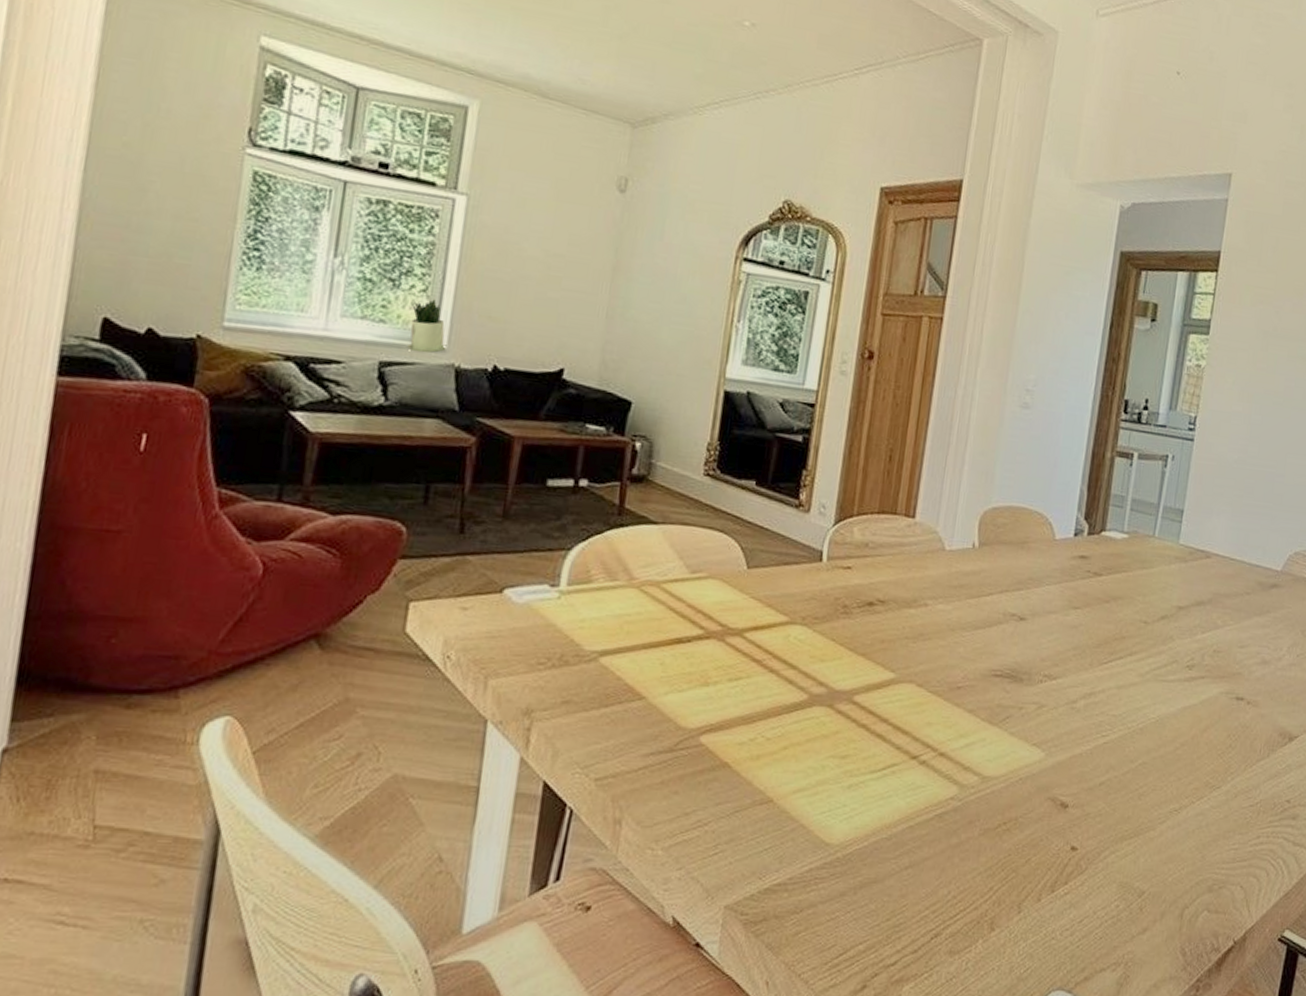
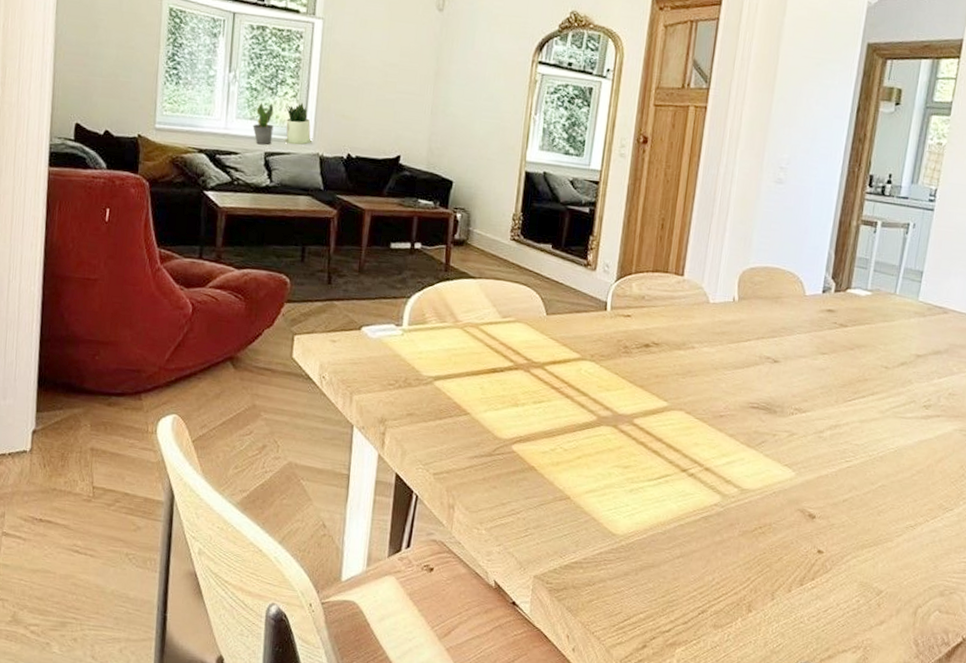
potted plant: none [364,297,395,352] -> present [253,102,274,145]

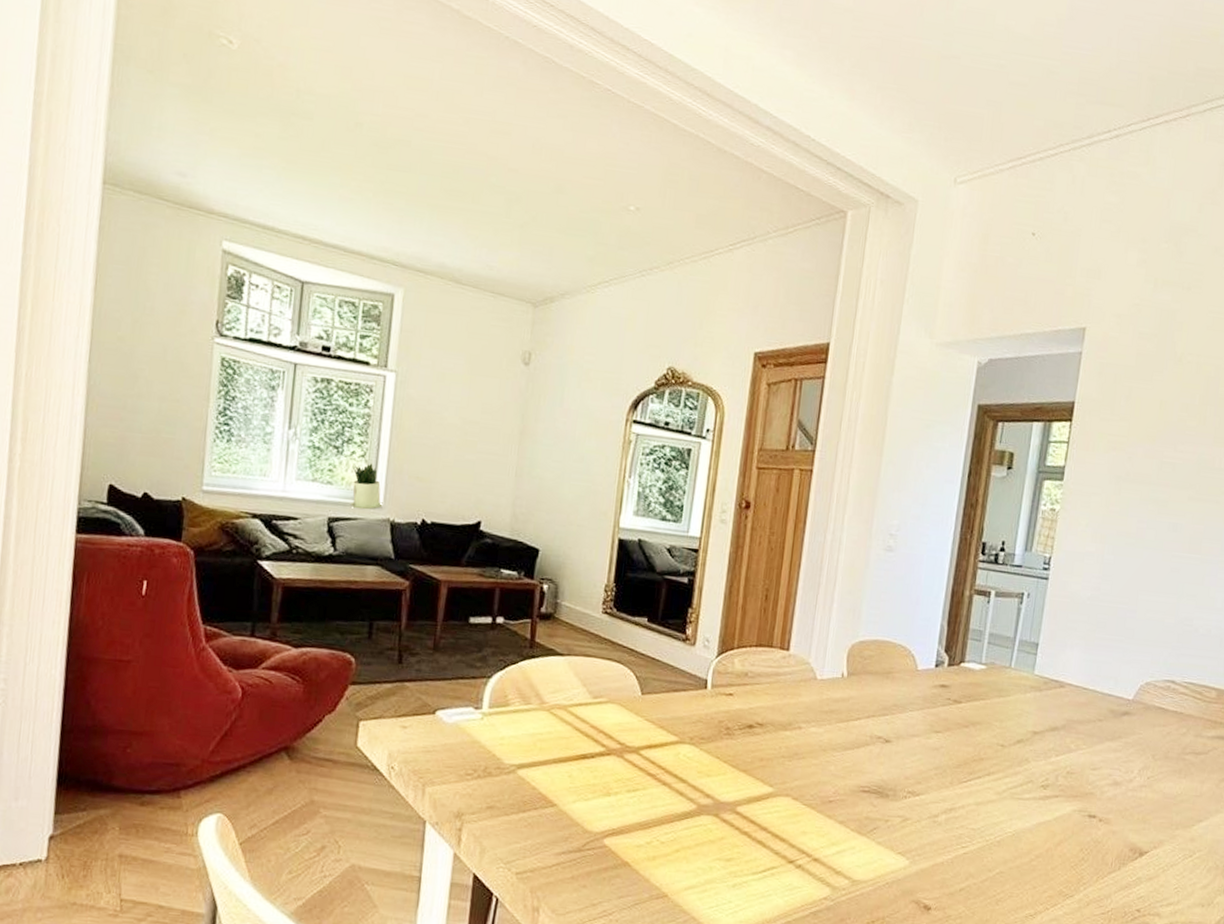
potted plant: present [253,102,274,145] -> none [315,462,339,510]

